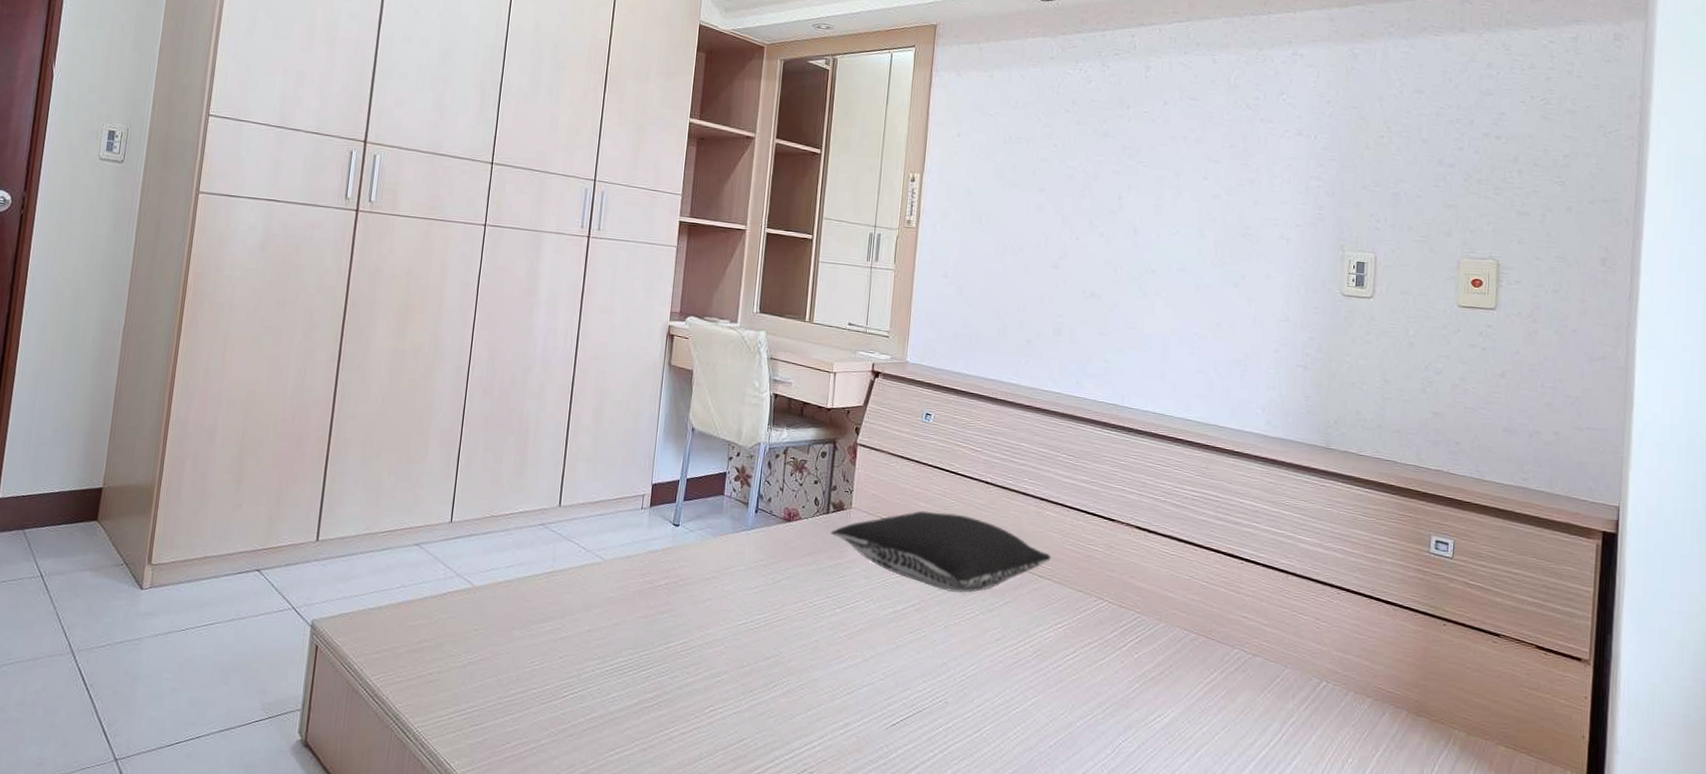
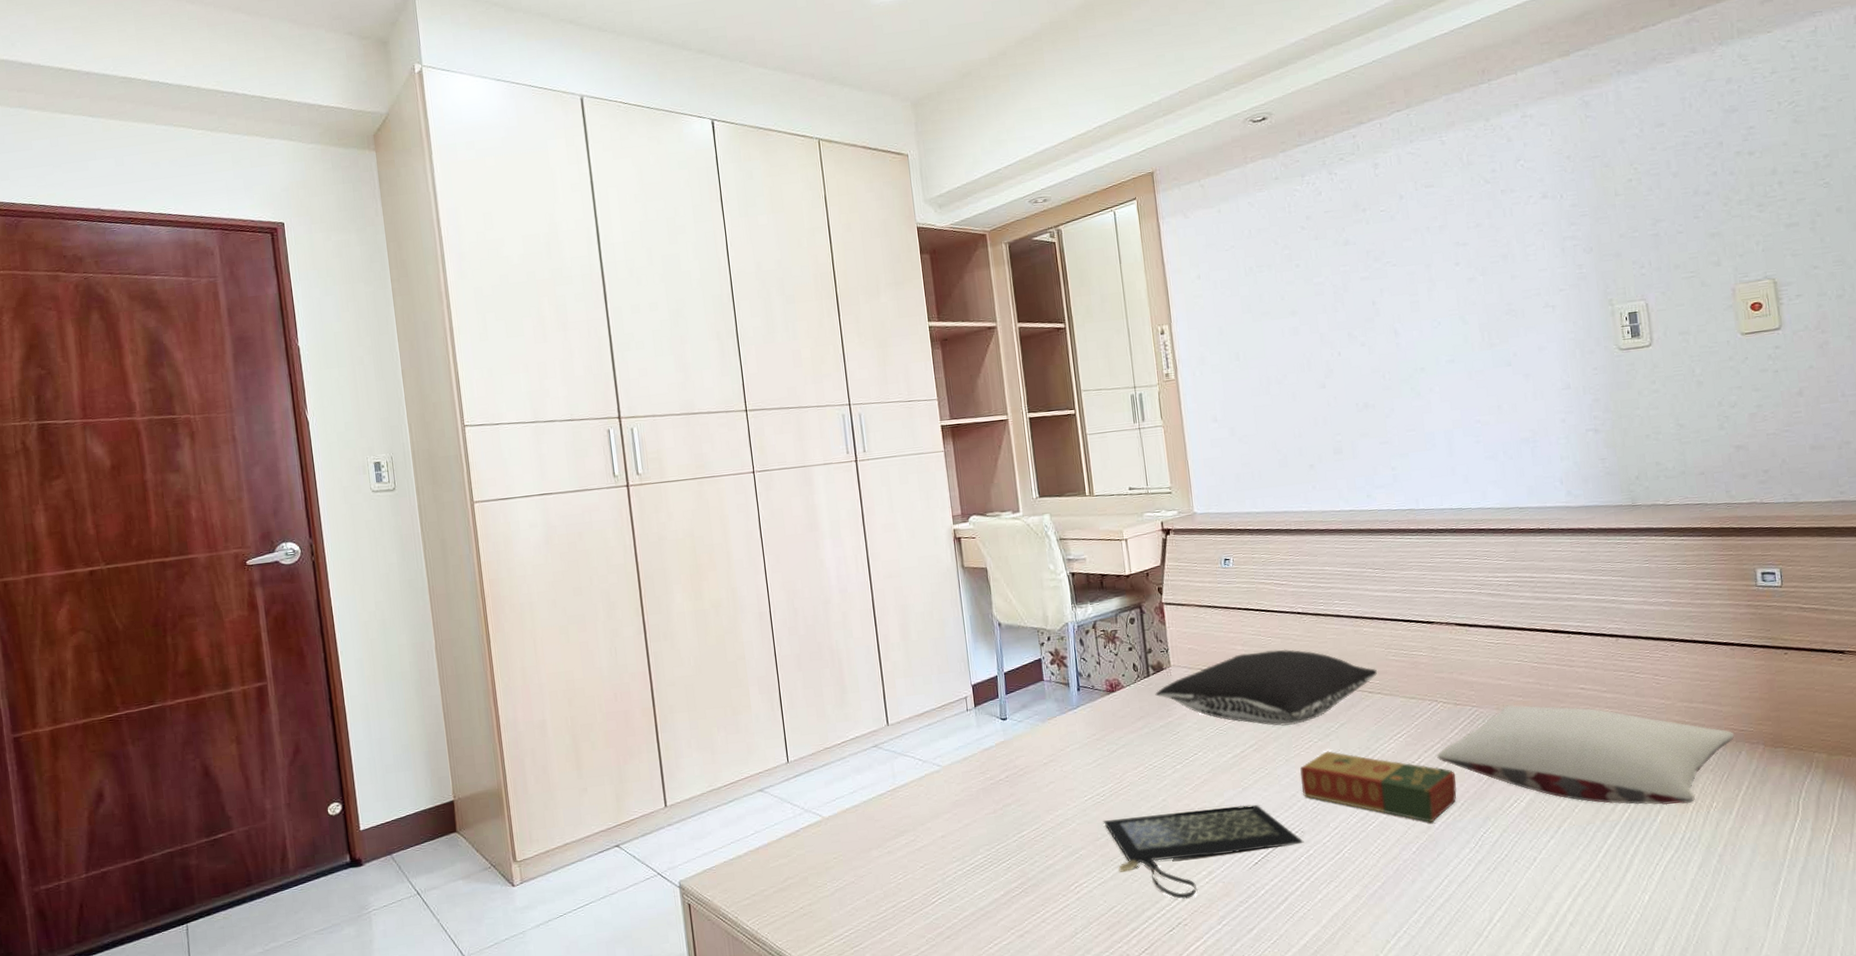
clutch bag: none [751,649,946,746] -> present [1103,804,1304,899]
book: none [953,626,1107,719] -> present [1300,751,1457,822]
pillow: none [1091,618,1382,755] -> present [1436,704,1735,806]

